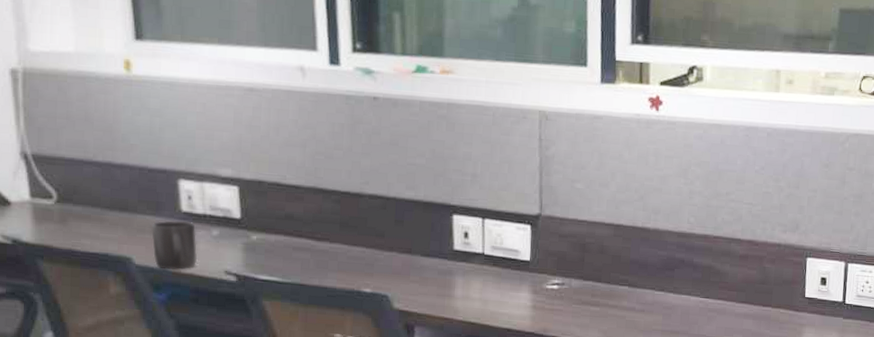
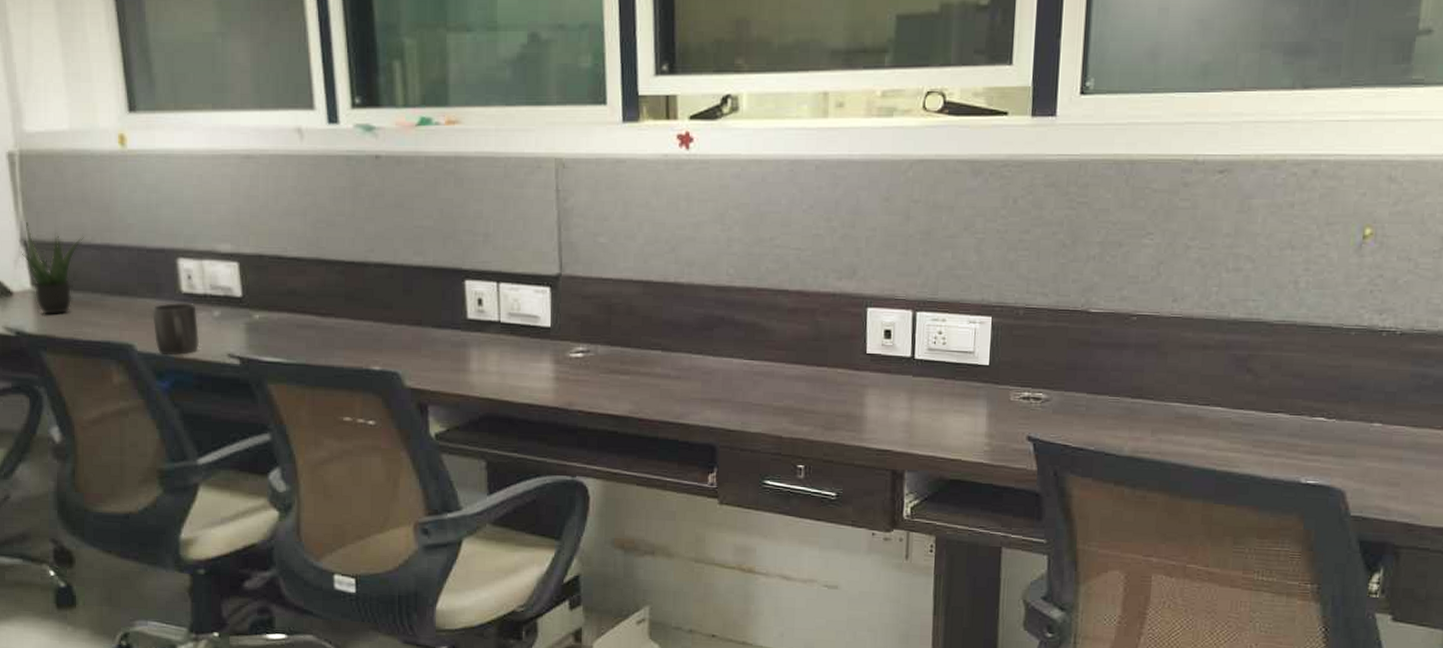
potted plant: none [21,137,86,227] -> present [21,222,84,316]

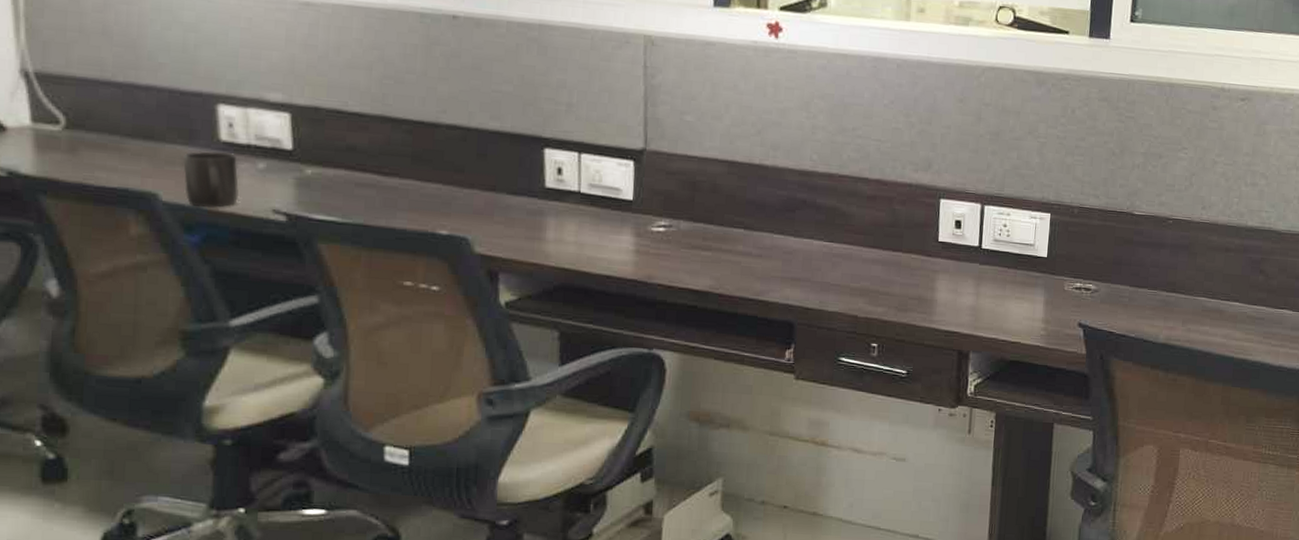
potted plant: present [21,222,84,316] -> none [20,51,103,157]

